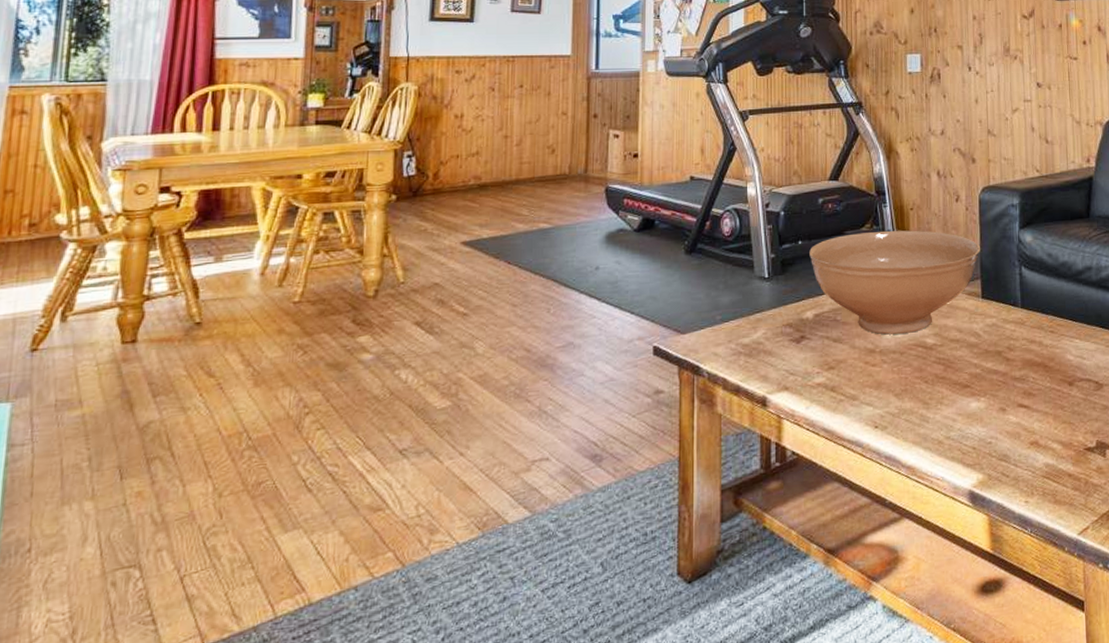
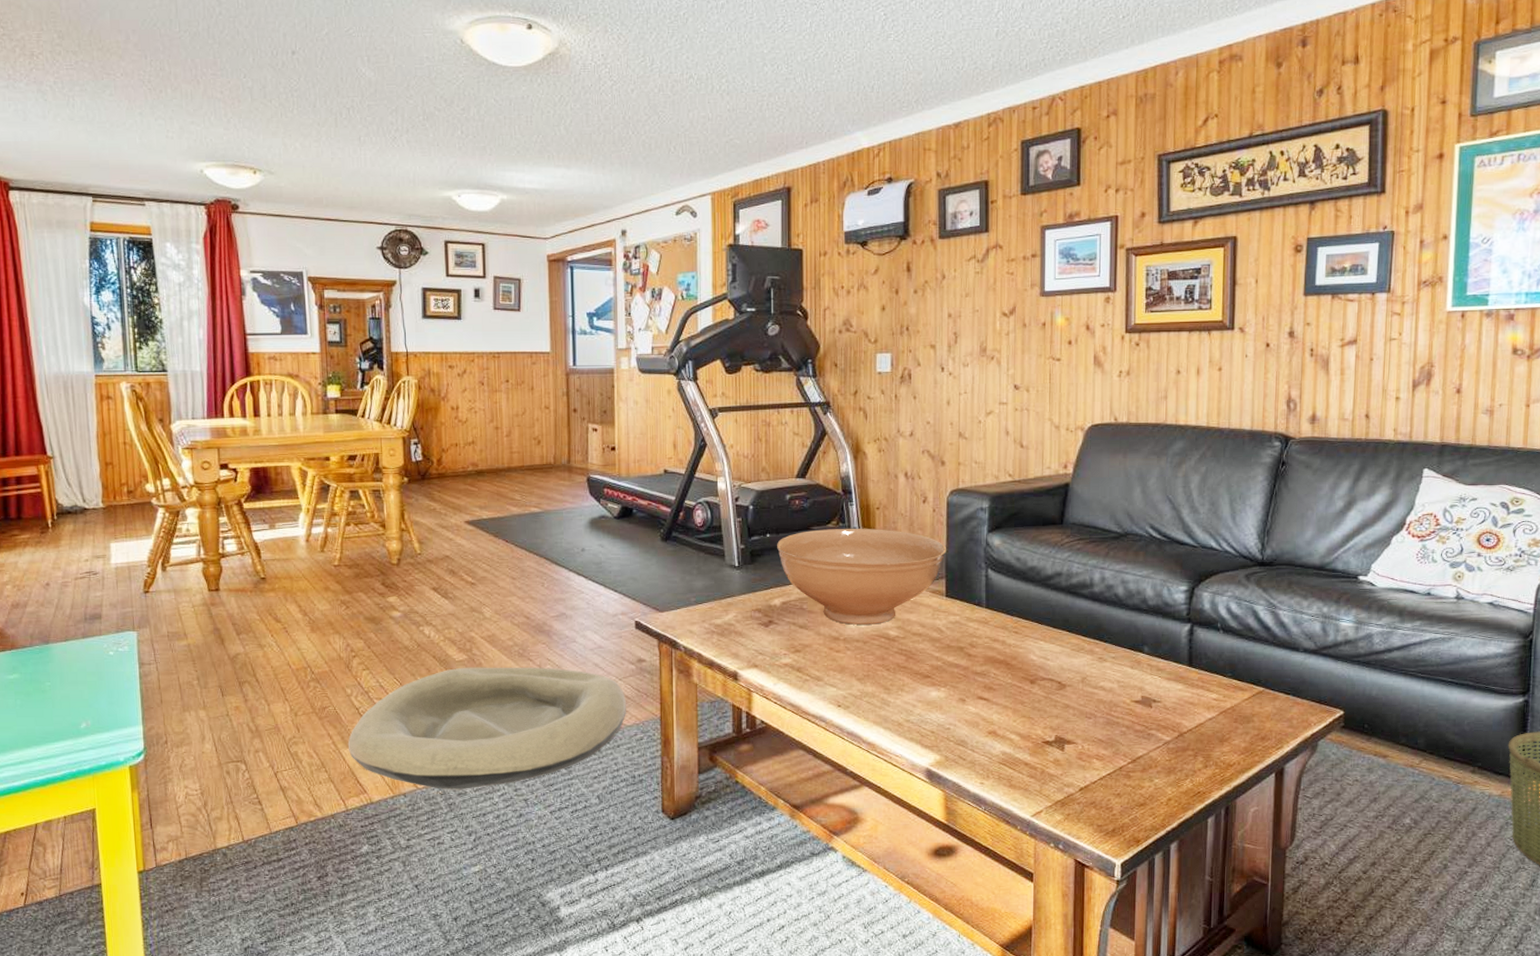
dog bed: none [286,408,639,577] -> present [347,667,626,790]

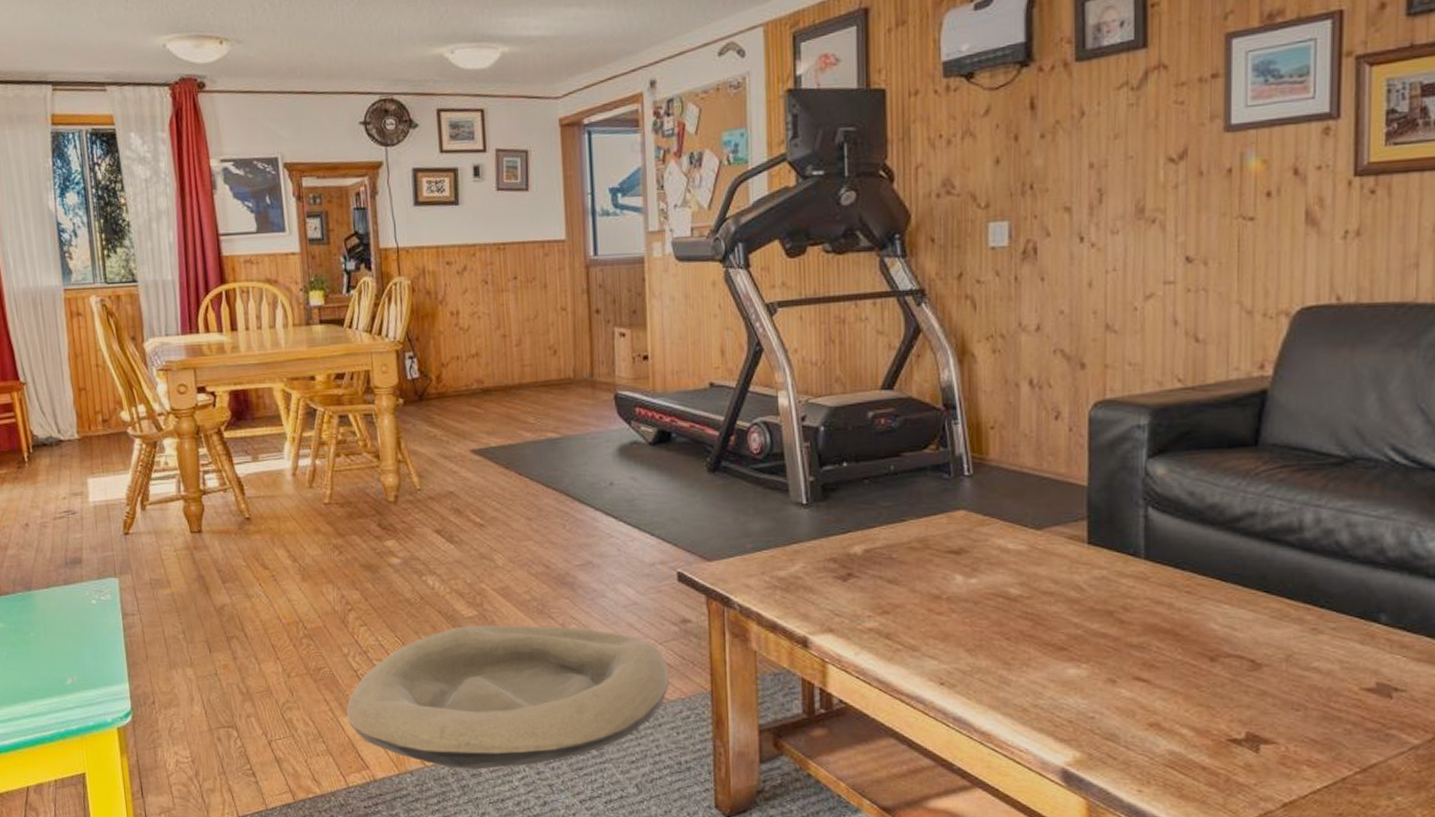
decorative bowl: present [777,528,947,625] -> none [857,453,1089,580]

